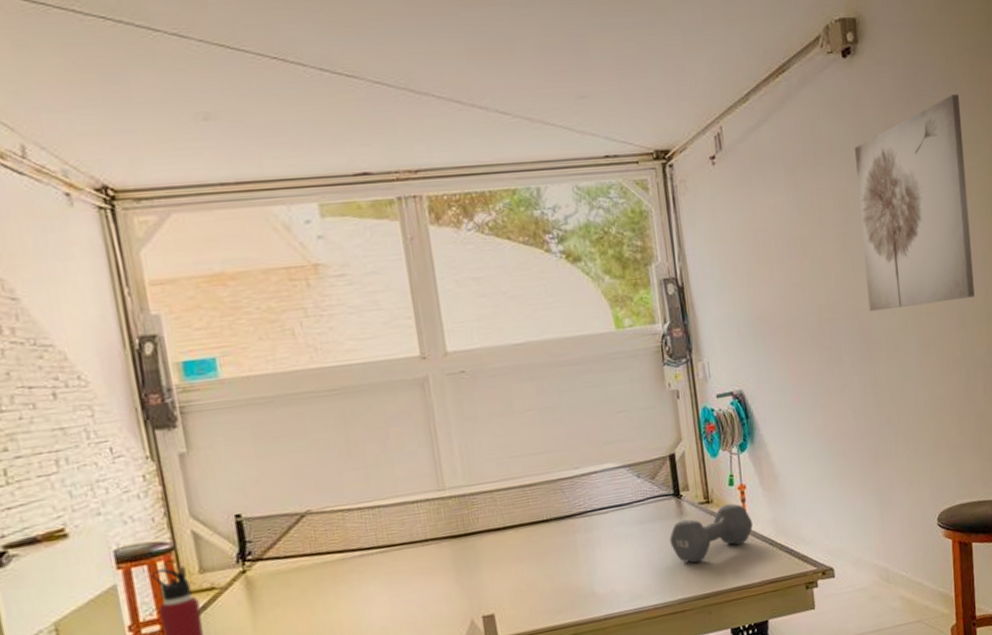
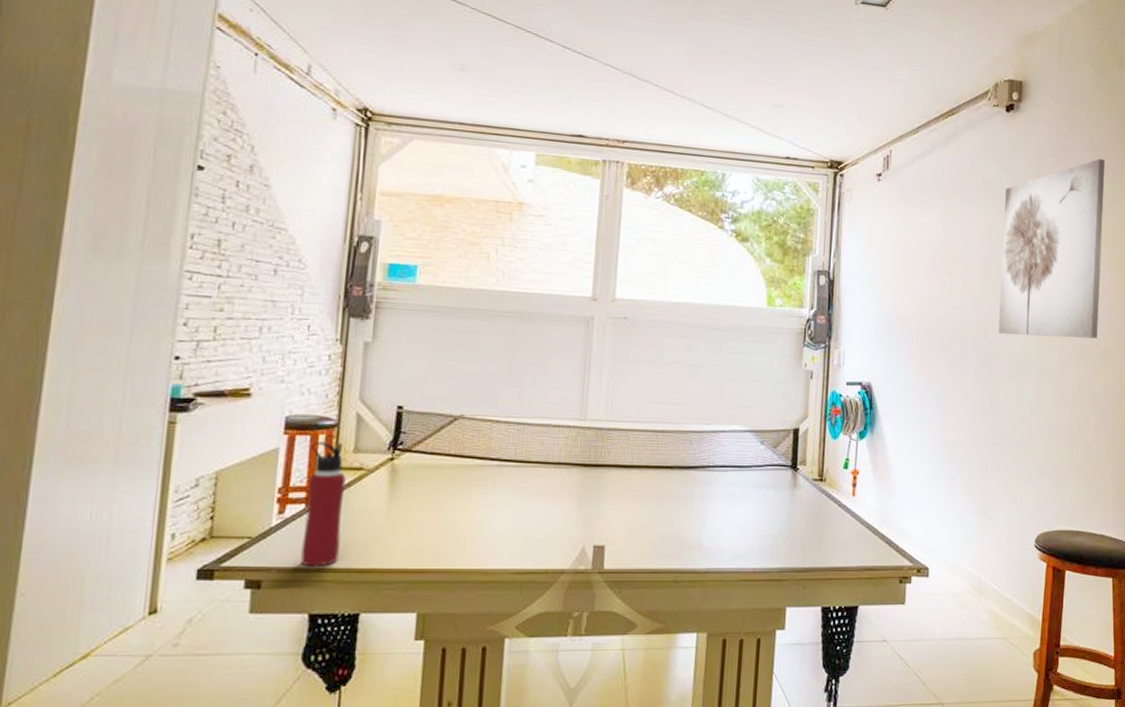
sporting goods: present [669,503,754,563] -> none [779,485,860,536]

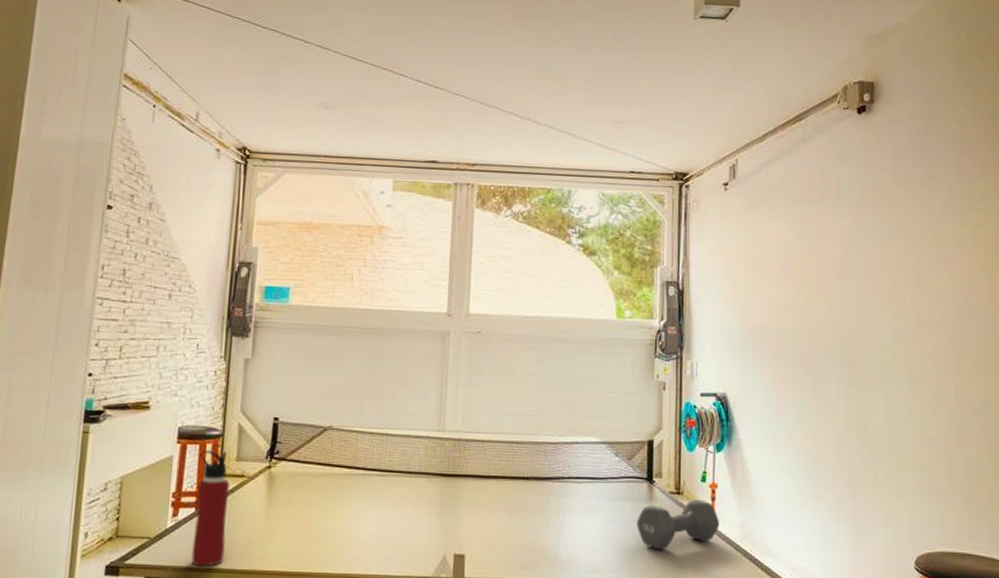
sporting goods: none [779,485,860,536] -> present [636,499,720,550]
wall art: present [998,159,1106,339] -> none [860,156,973,345]

